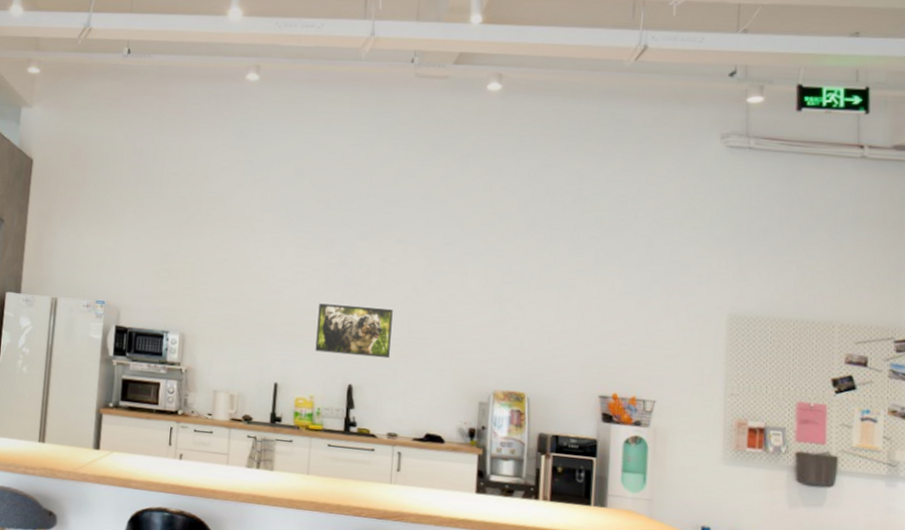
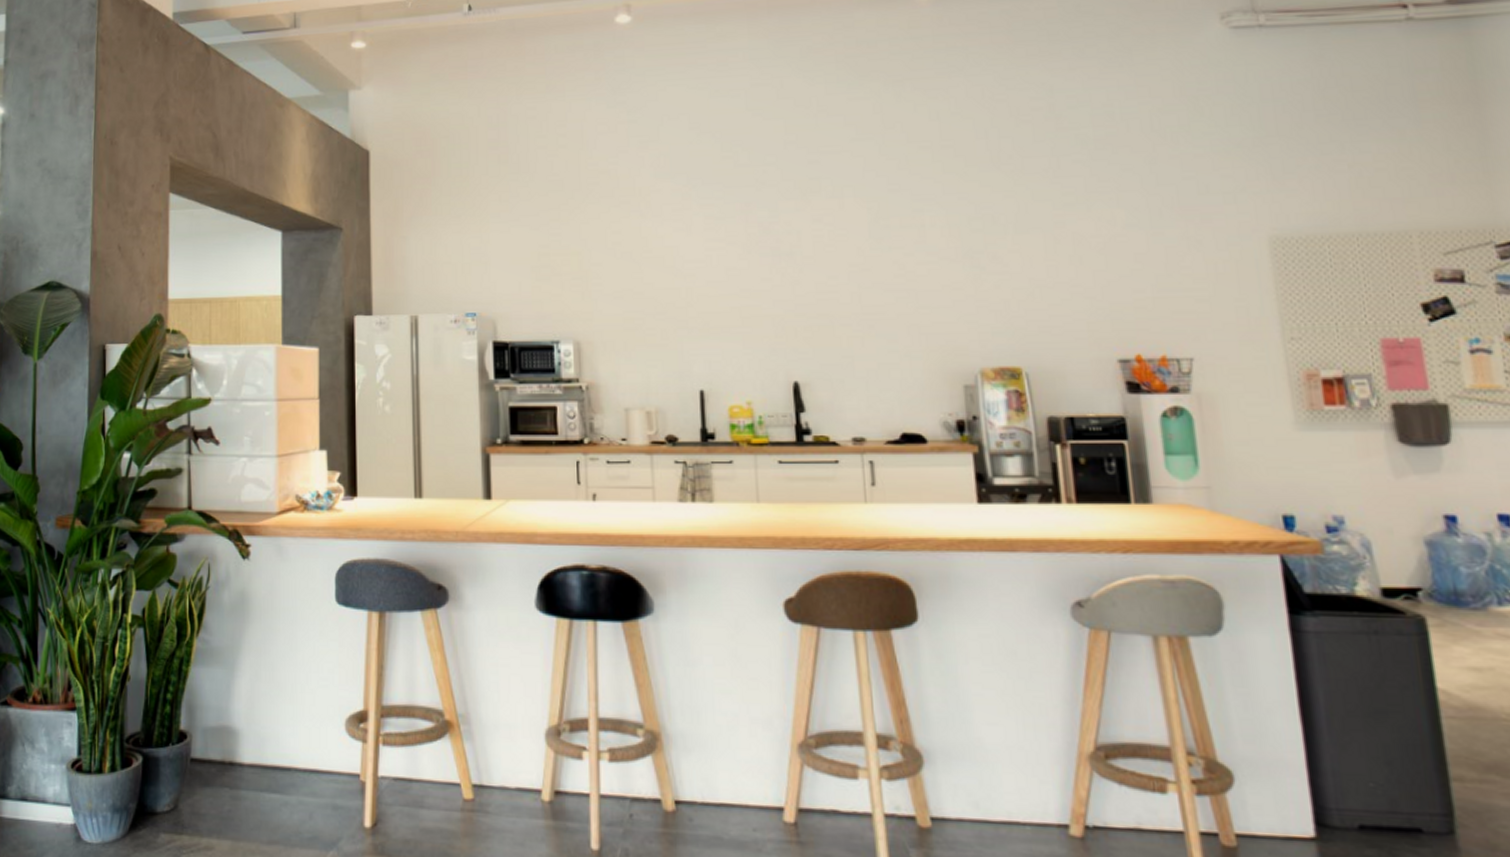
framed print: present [315,303,393,359] -> none [742,282,841,345]

